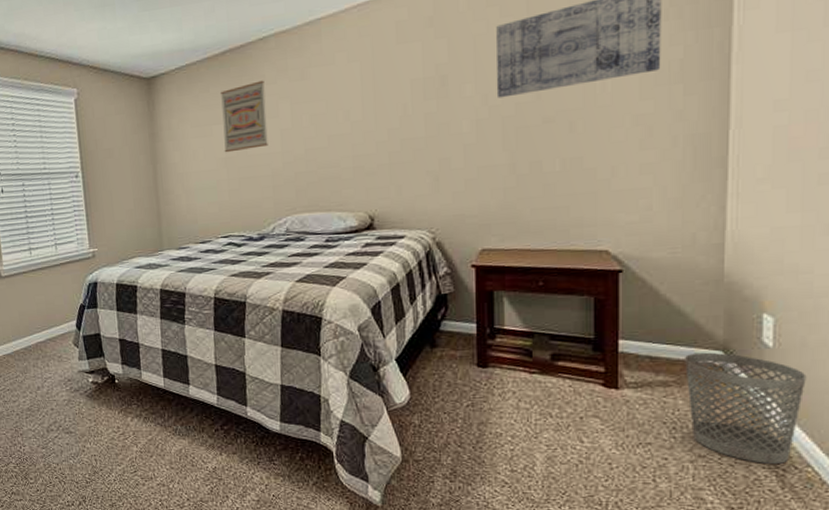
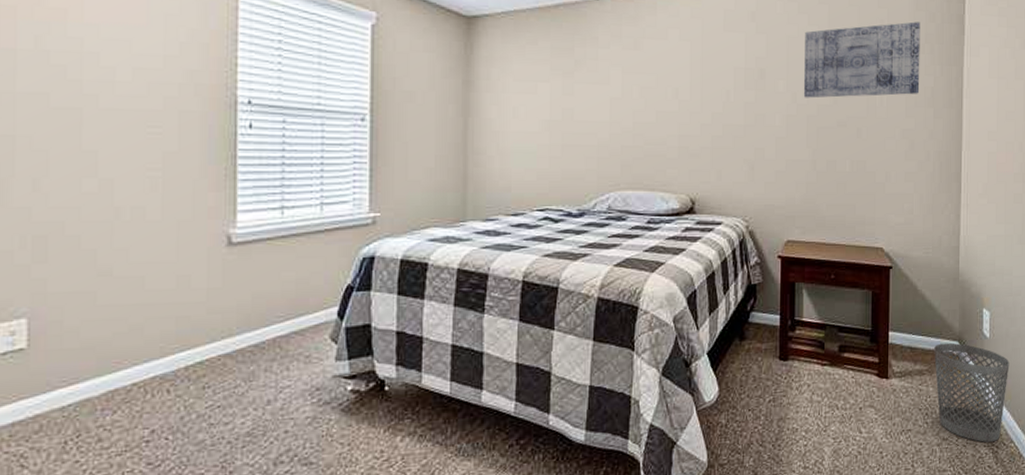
wall art: present [221,80,268,153] -> none [548,42,597,115]

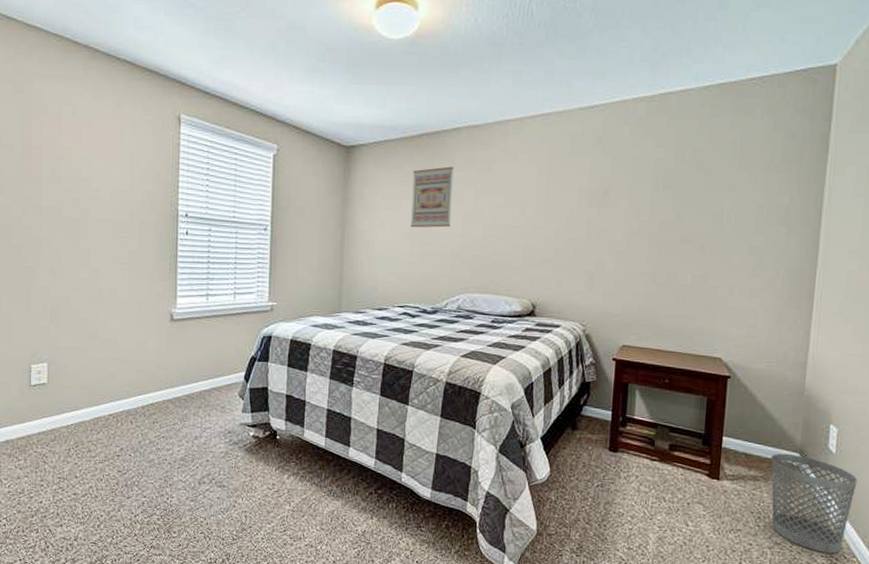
wall art: none [548,42,597,115] -> present [410,166,454,228]
wall art: present [803,21,920,98] -> none [646,141,778,216]

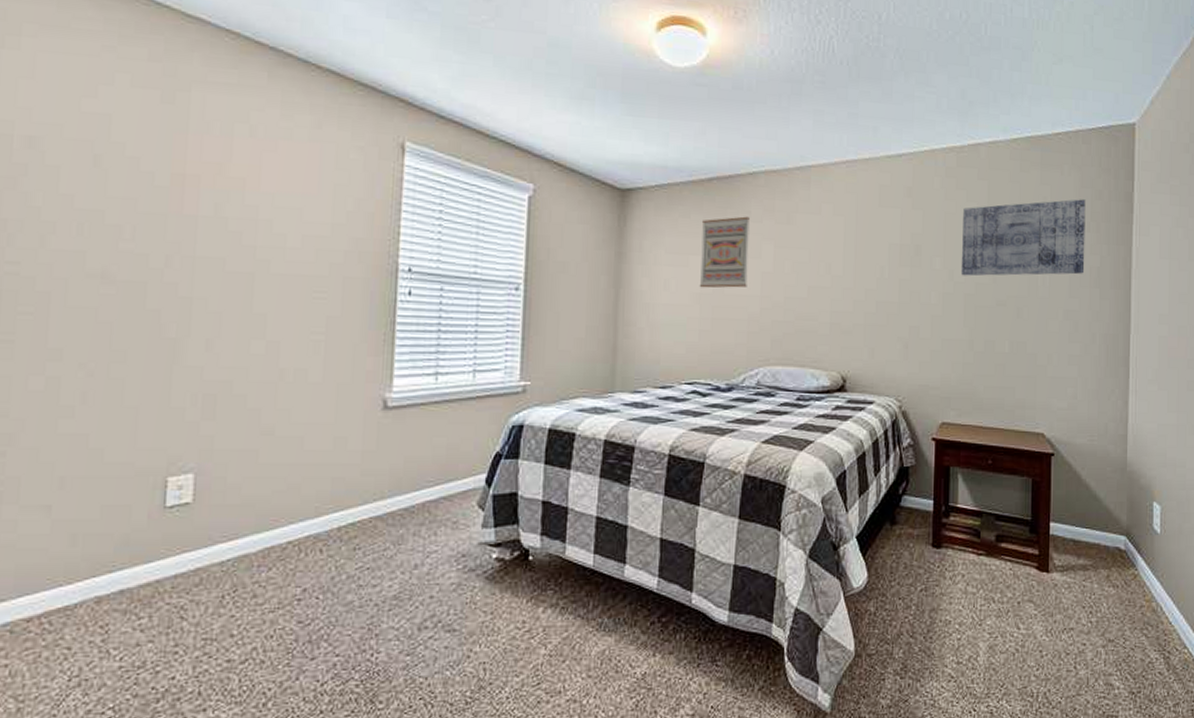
wall art: none [646,141,778,216] -> present [960,199,1086,276]
wastebasket: present [771,453,858,553] -> none [1099,537,1183,646]

